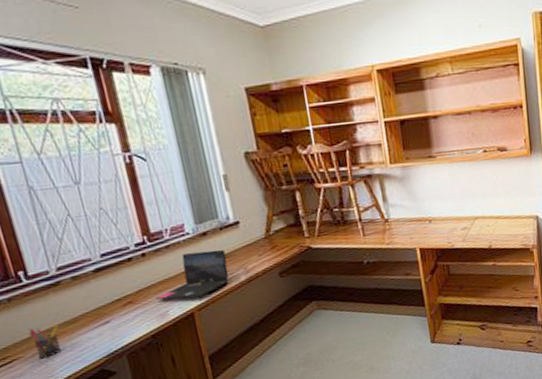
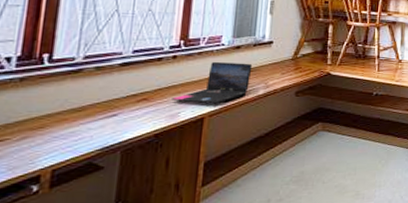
pen holder: present [29,326,62,359] -> none [26,111,63,144]

